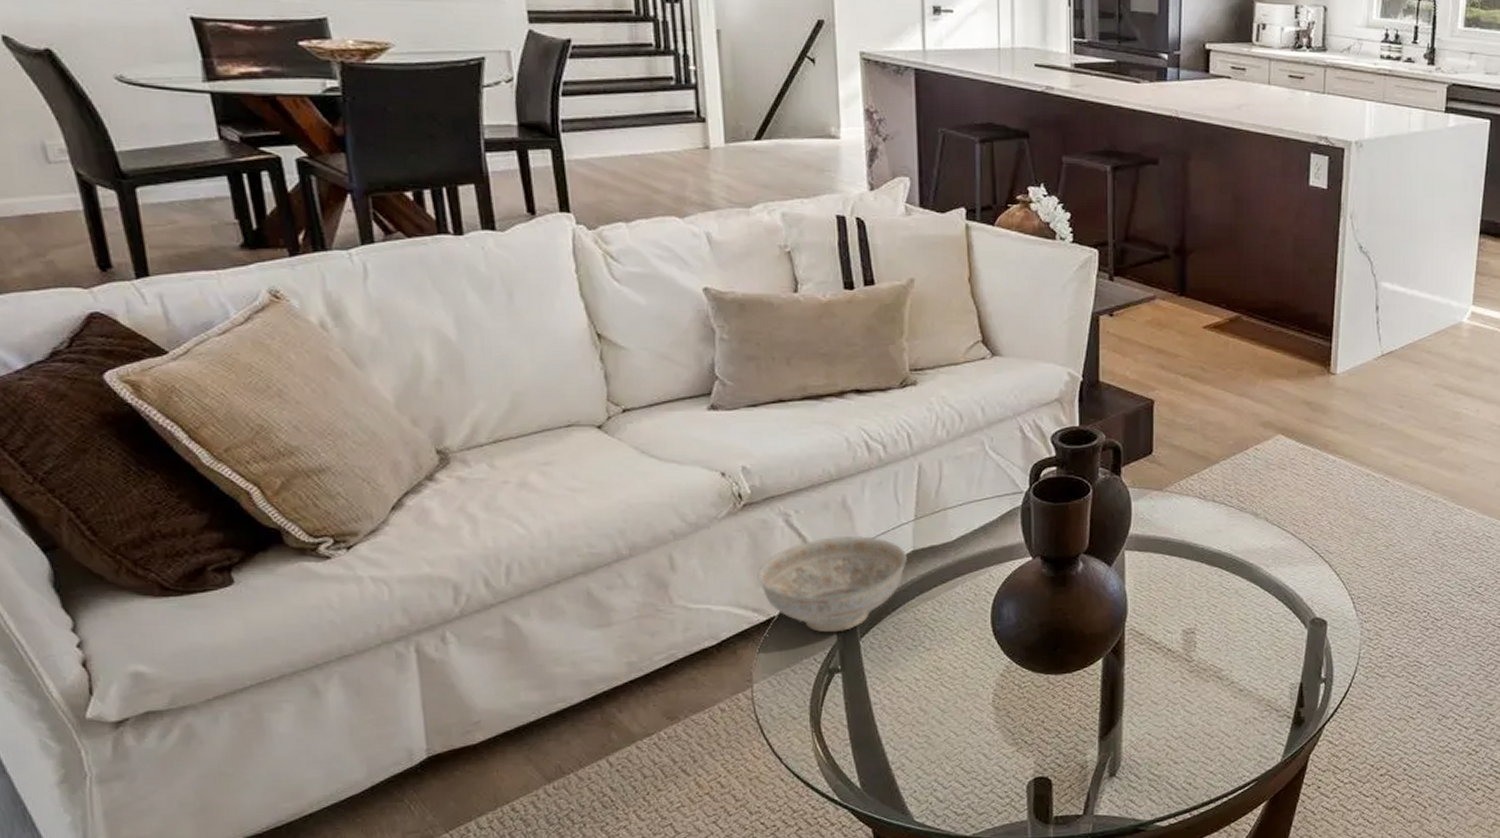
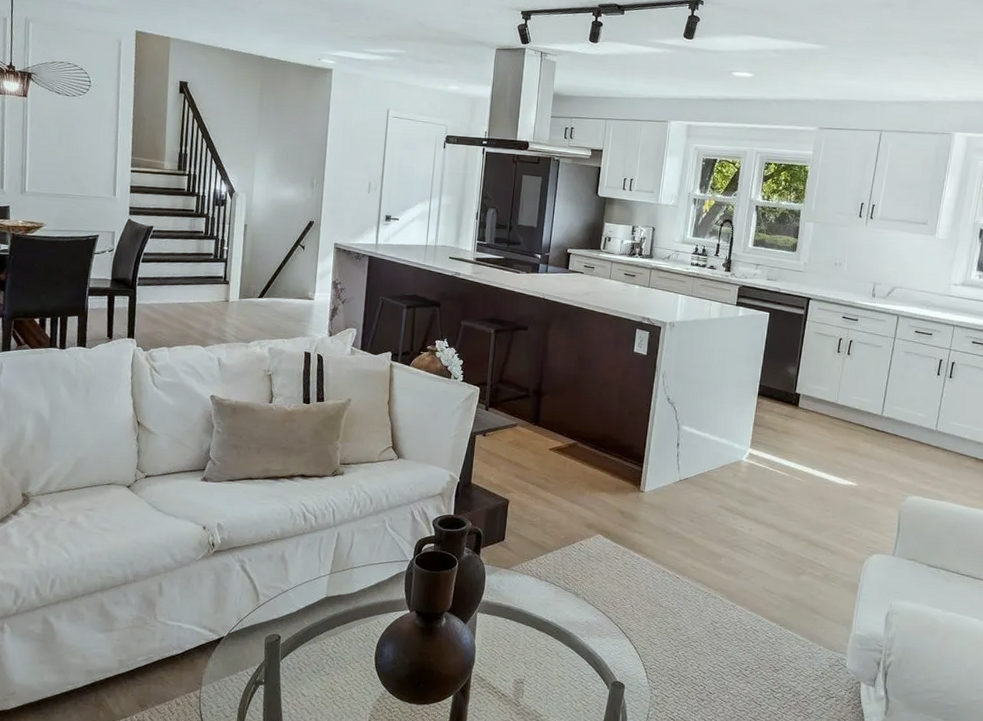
decorative bowl: present [757,535,907,633] -> none [216,580,321,654]

